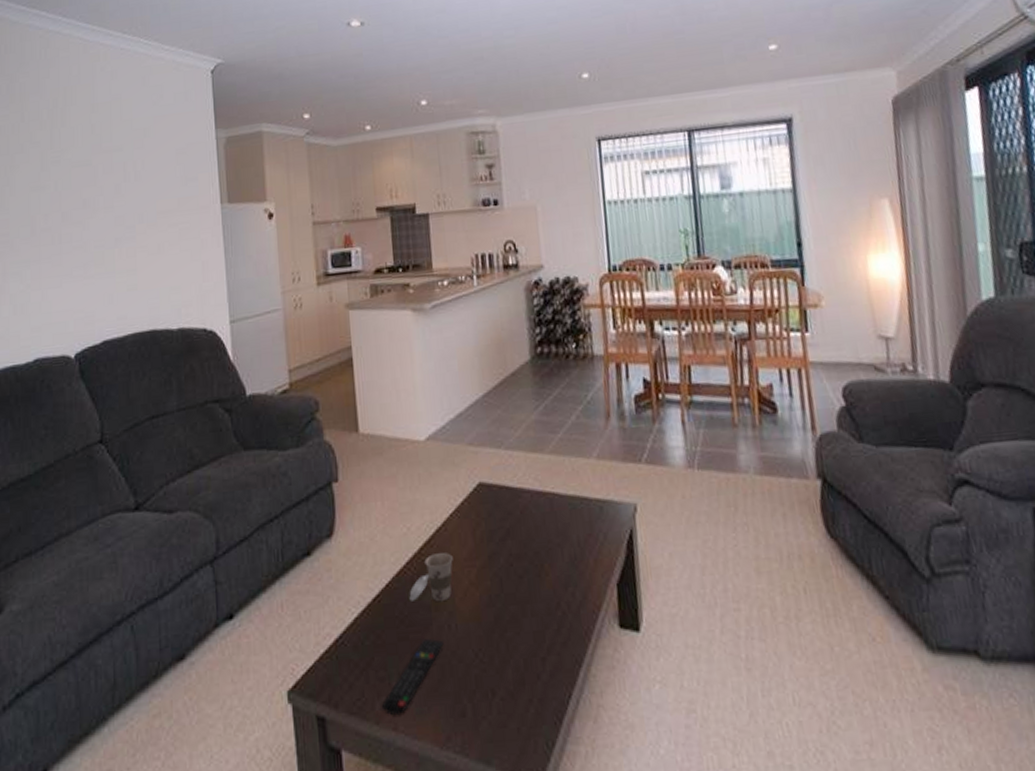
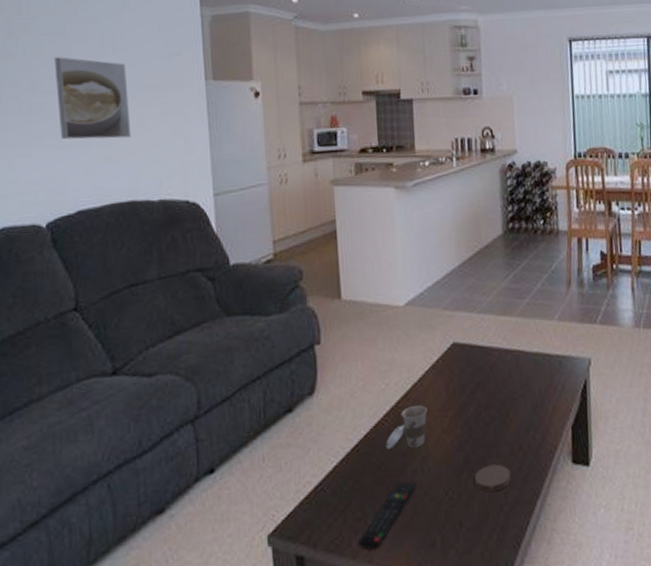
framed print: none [82,187,152,270] -> present [54,57,131,140]
coaster: none [507,624,549,657] -> present [474,464,512,492]

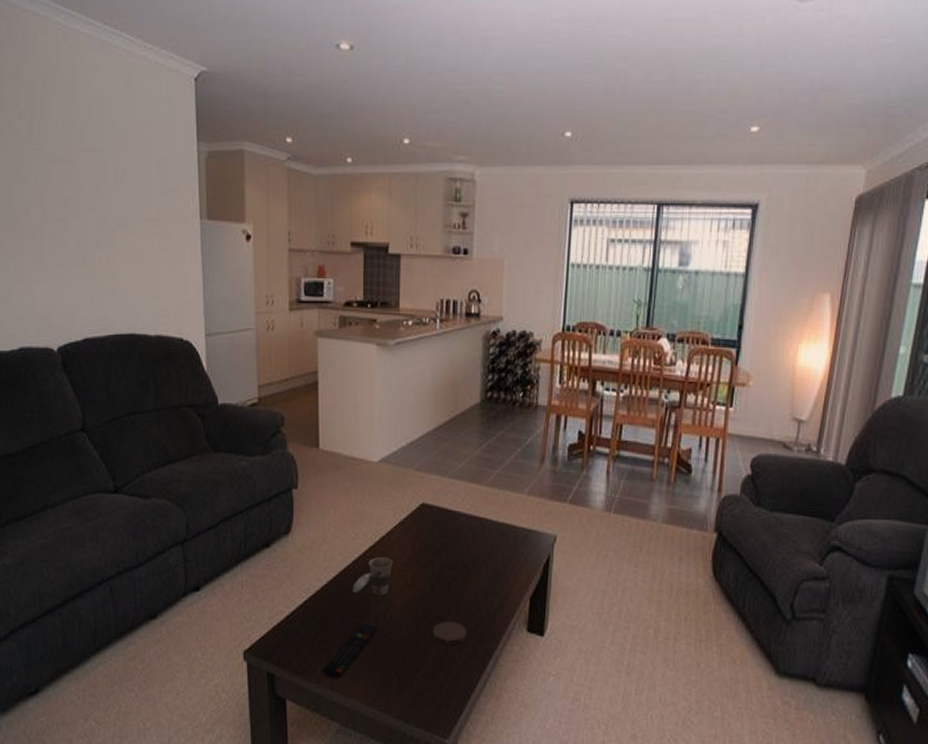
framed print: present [54,57,131,140] -> none [63,186,131,272]

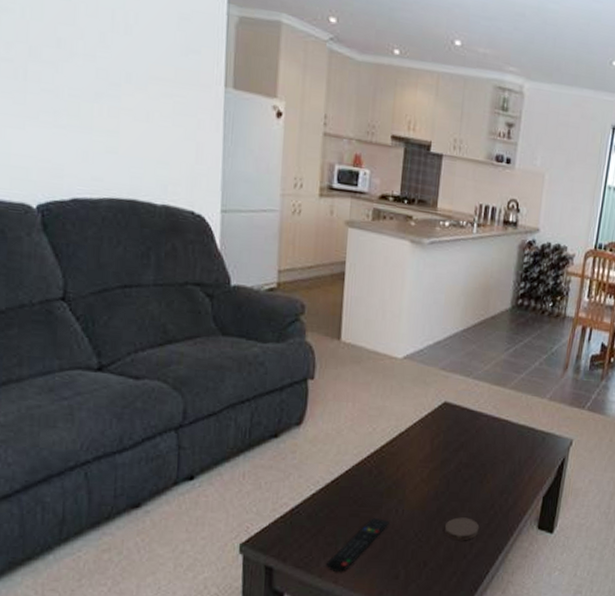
cup: present [352,557,393,596] -> none [365,453,410,491]

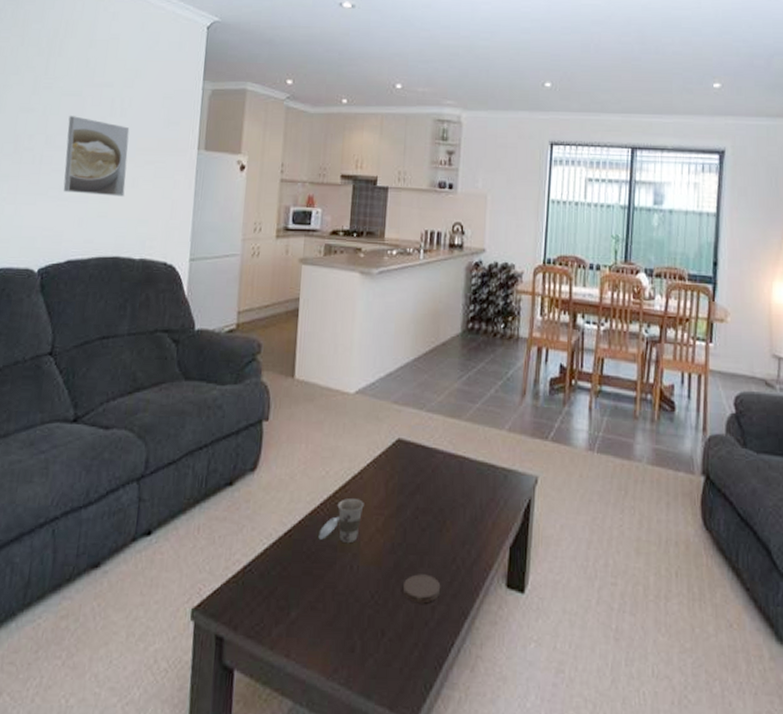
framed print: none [56,24,138,132] -> present [63,116,130,197]
remote control: present [327,517,390,572] -> none [278,575,344,643]
cup: none [365,453,410,491] -> present [318,499,364,544]

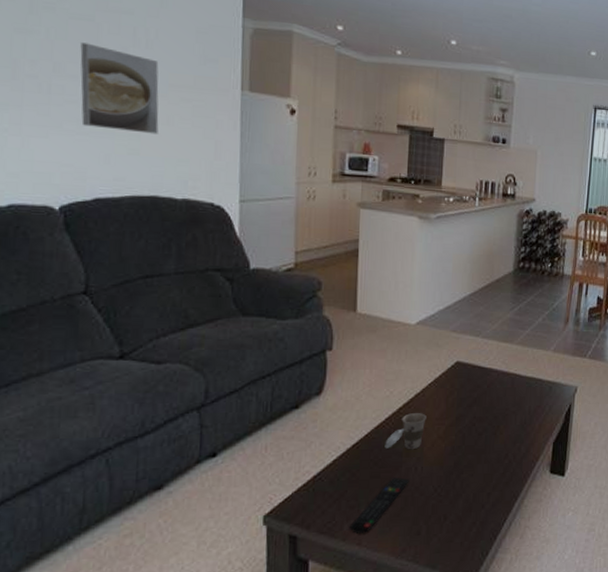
remote control: none [278,575,344,643] -> present [350,476,409,534]
coaster: present [402,574,441,604] -> none [462,469,496,492]

